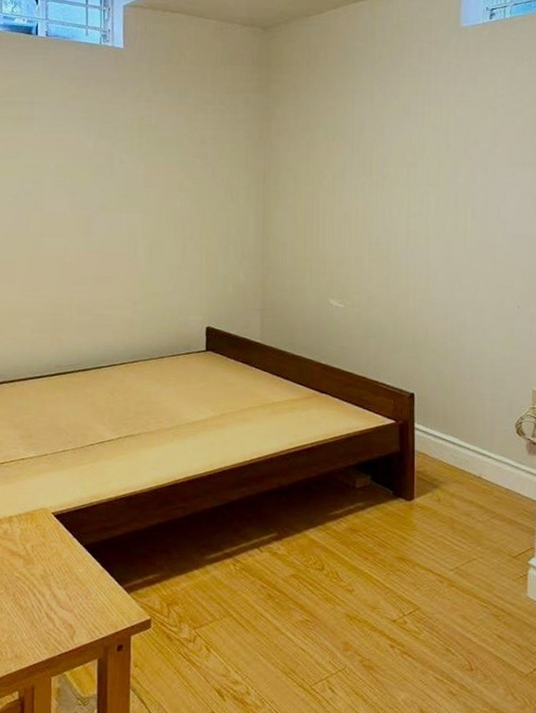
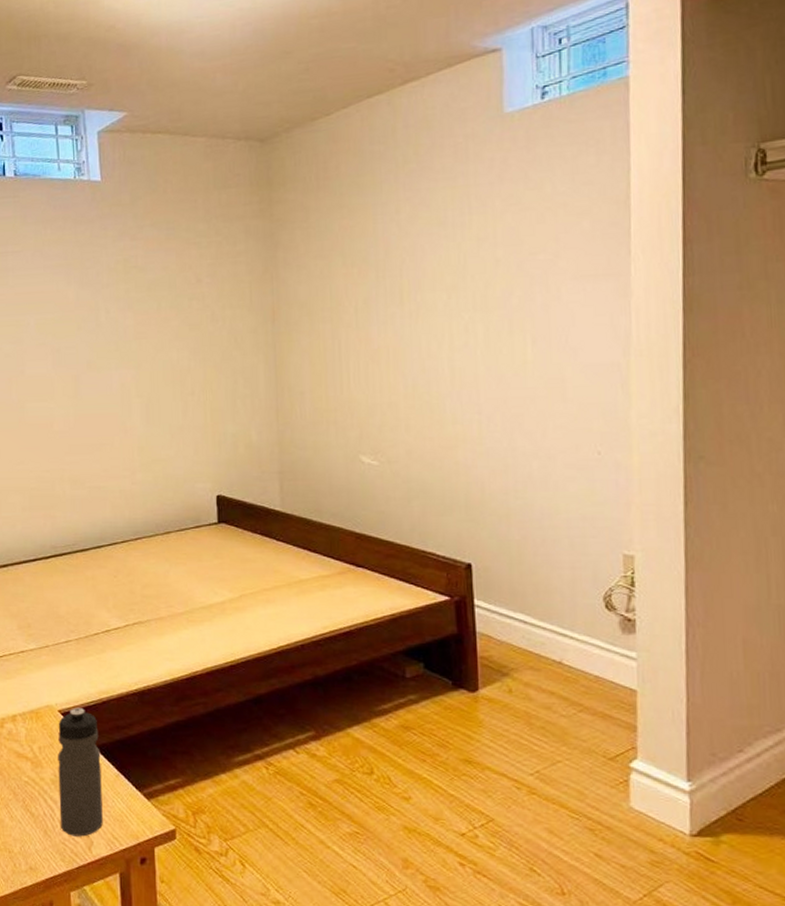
water bottle: none [46,510,88,627] -> present [58,708,103,837]

